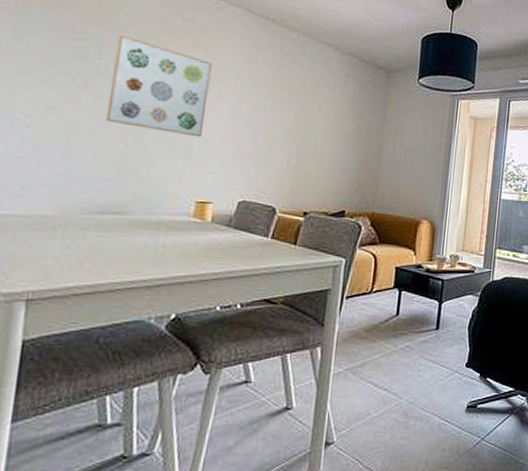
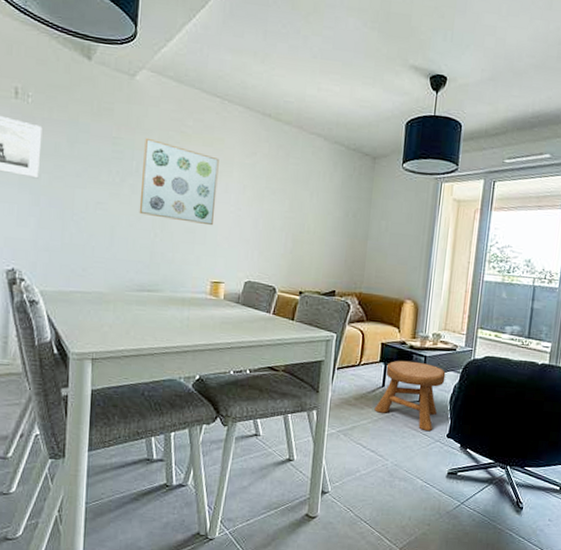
stool: none [387,285,464,361] -> present [374,360,446,431]

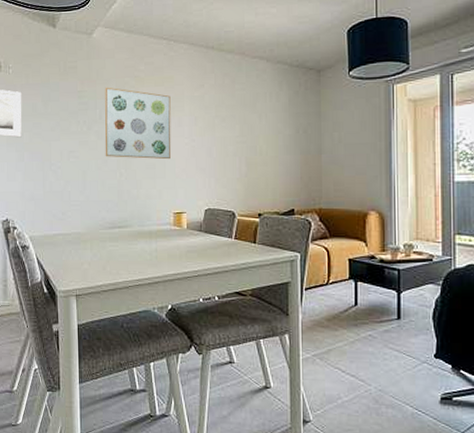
stool: present [374,360,446,431] -> none [349,275,424,351]

